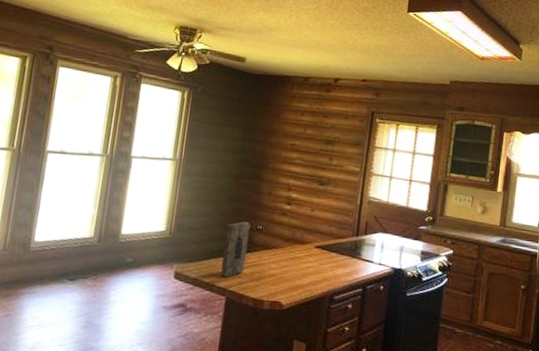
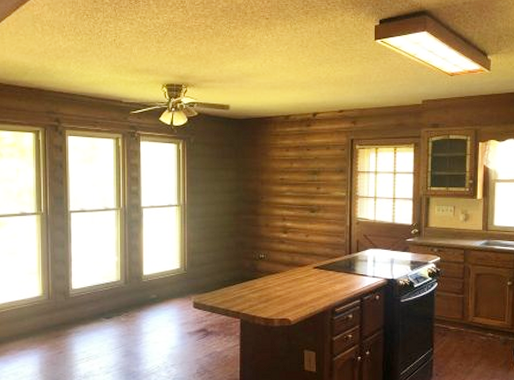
book: present [221,221,250,278] -> none [232,253,253,303]

